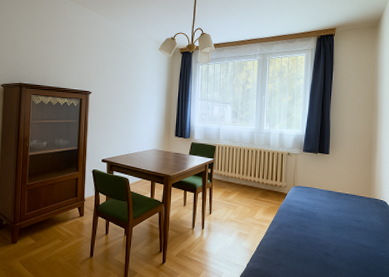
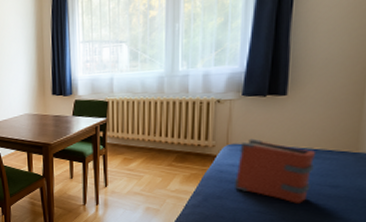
book: none [299,183,347,233] -> present [235,138,317,203]

